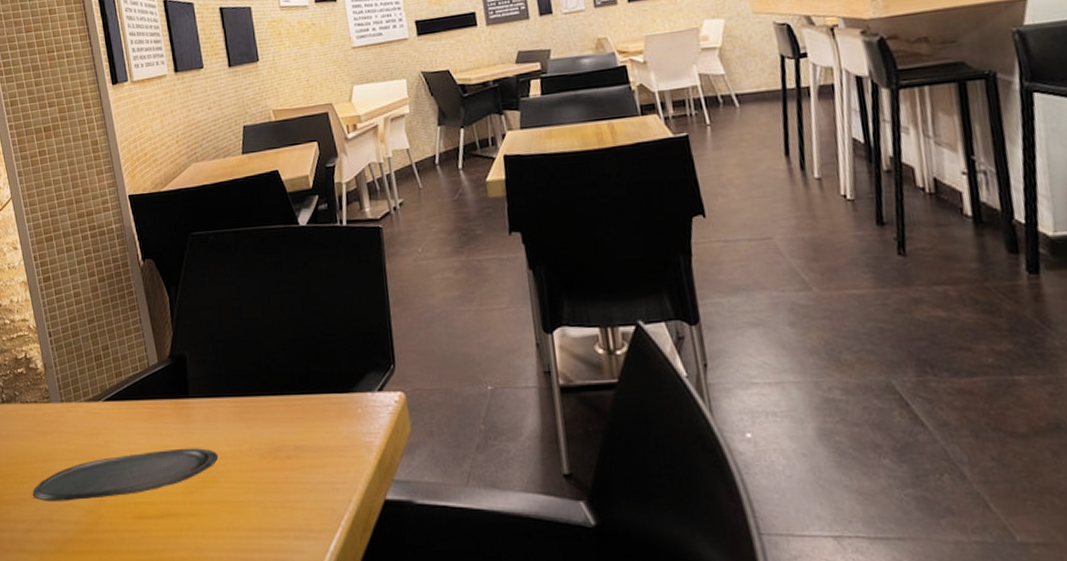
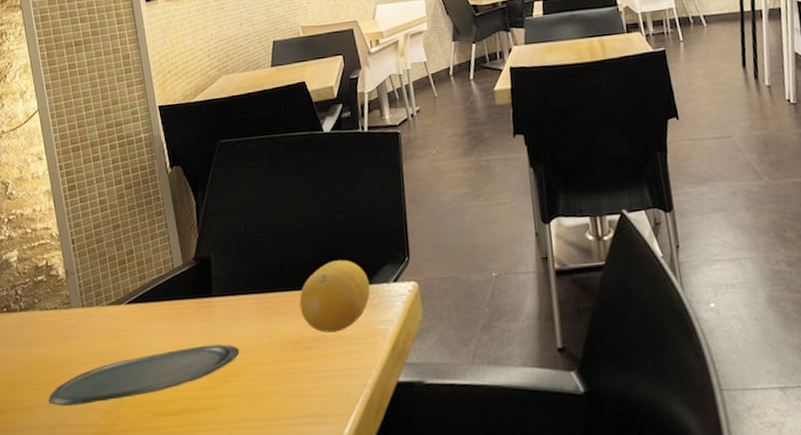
fruit: none [278,365,354,442] -> present [299,260,370,333]

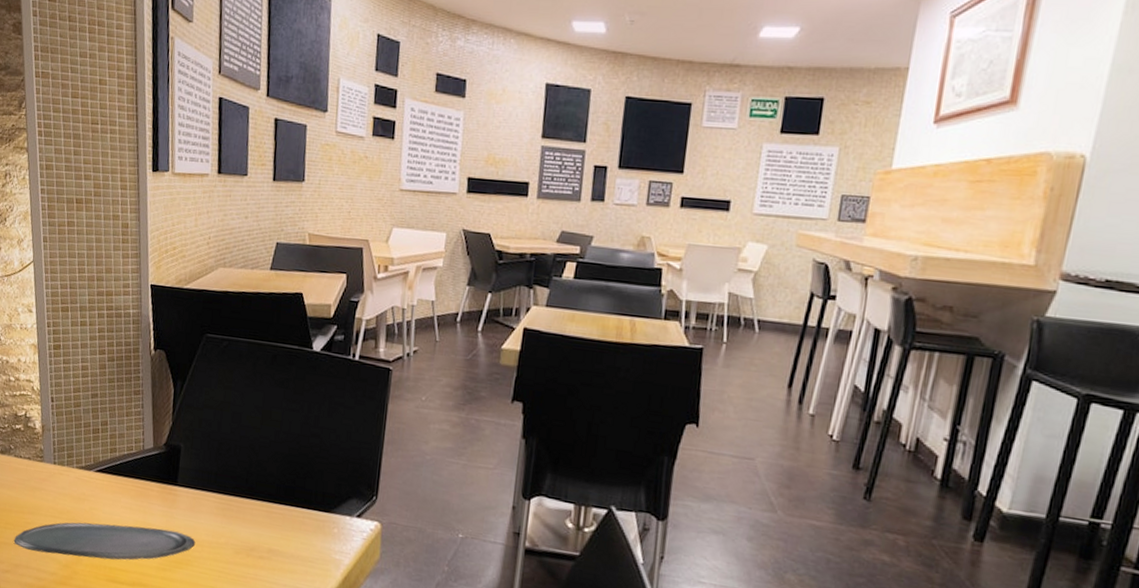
fruit: present [299,260,370,333] -> none [260,481,333,550]

